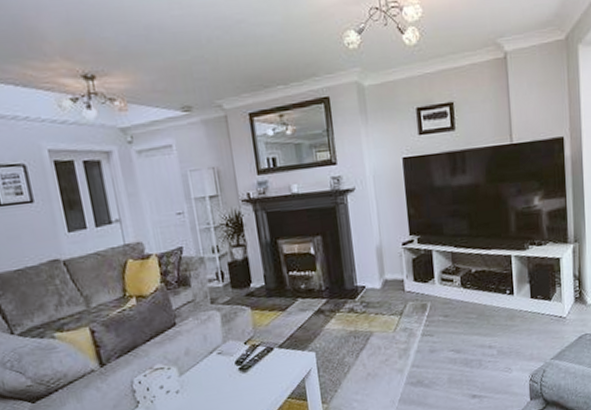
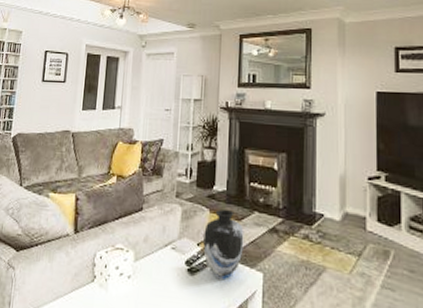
vase: none [248,302,293,369] -> present [203,208,244,279]

